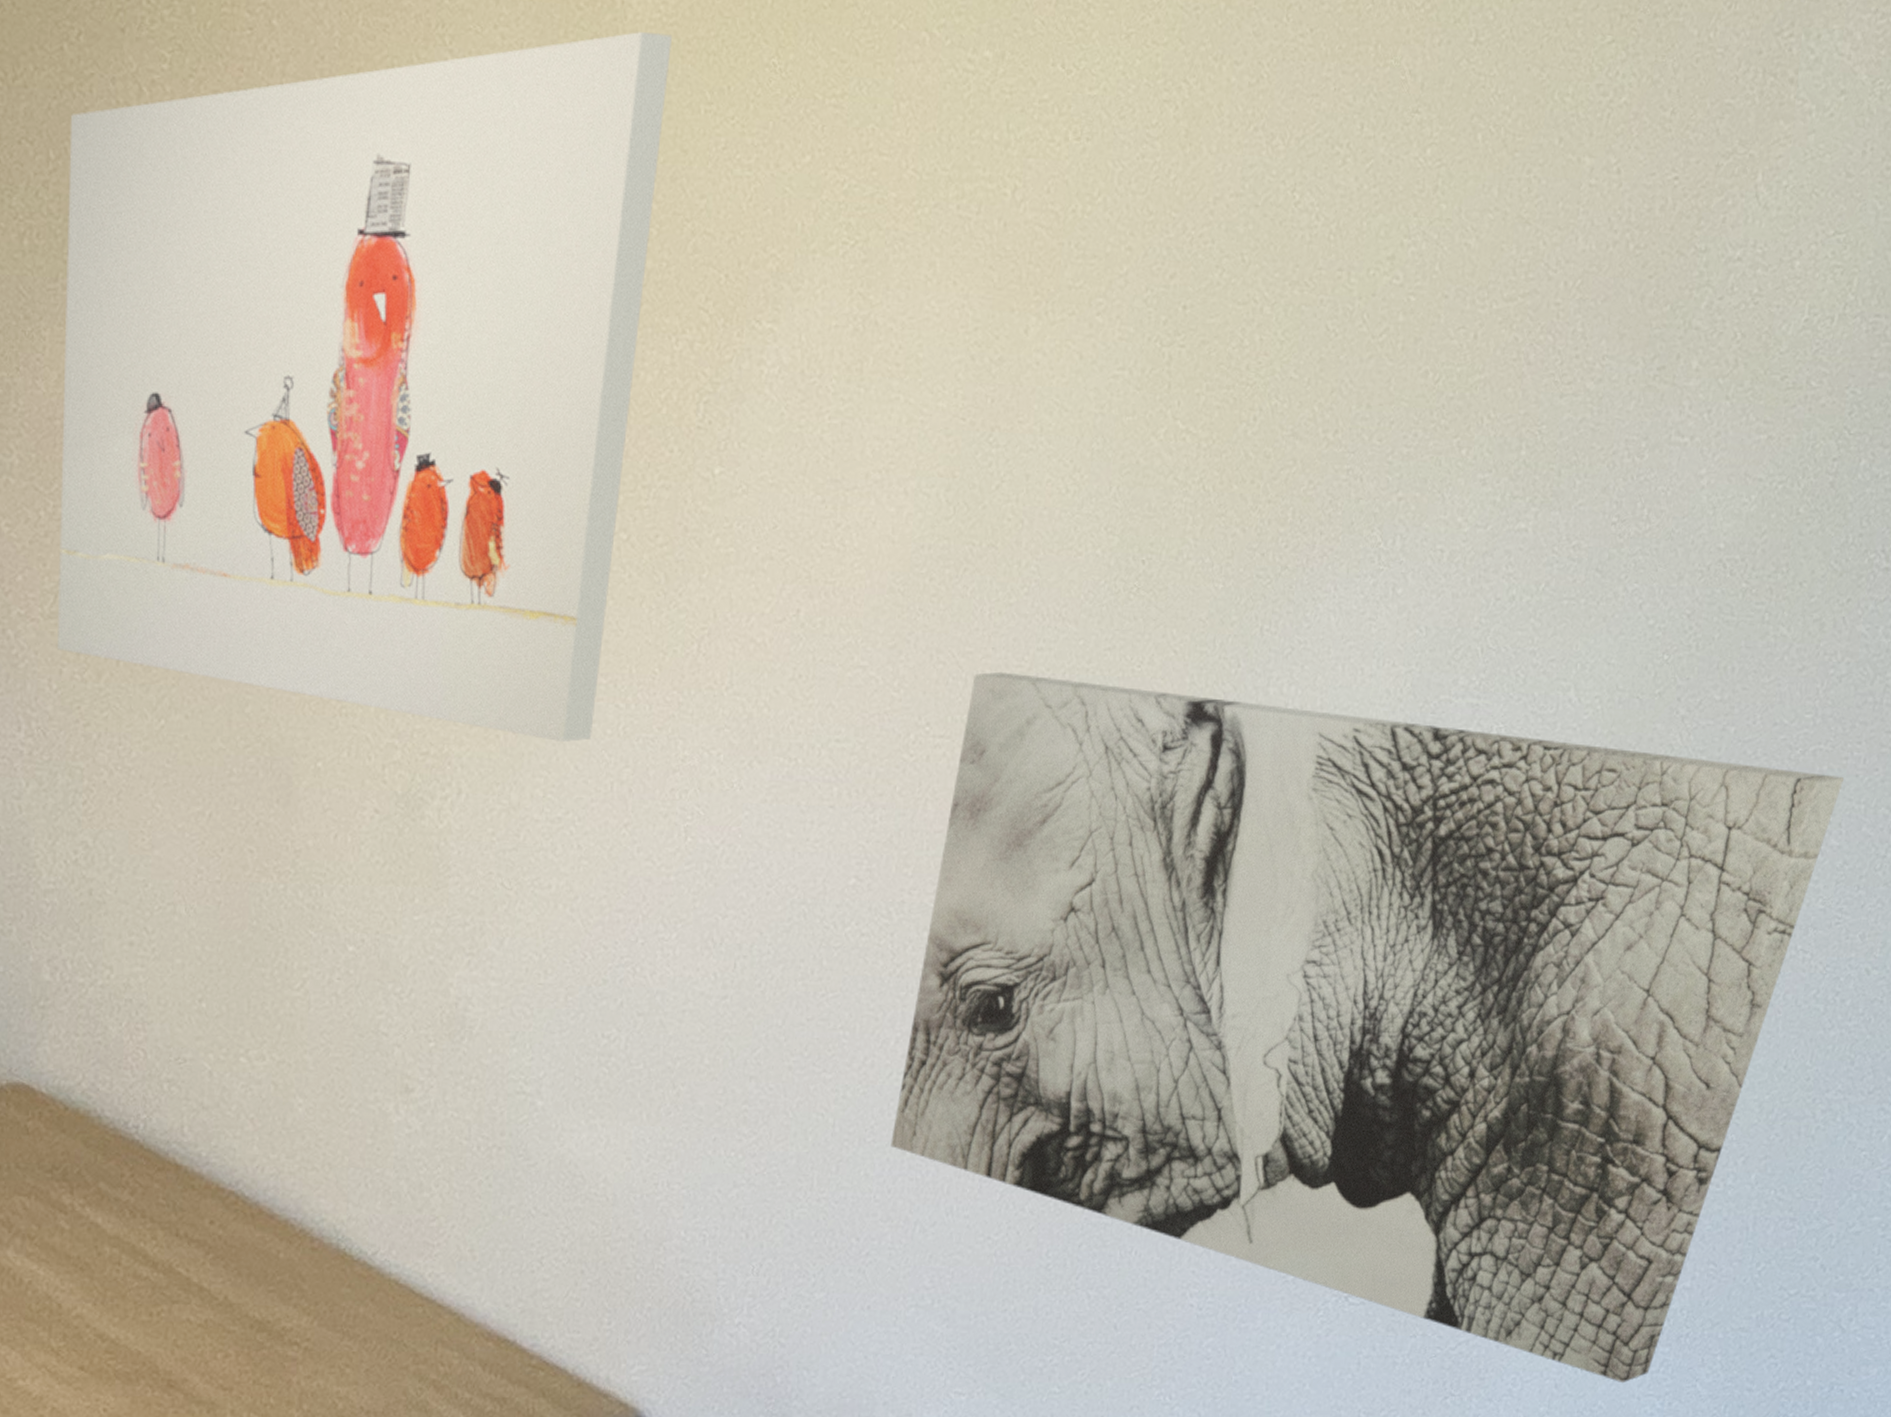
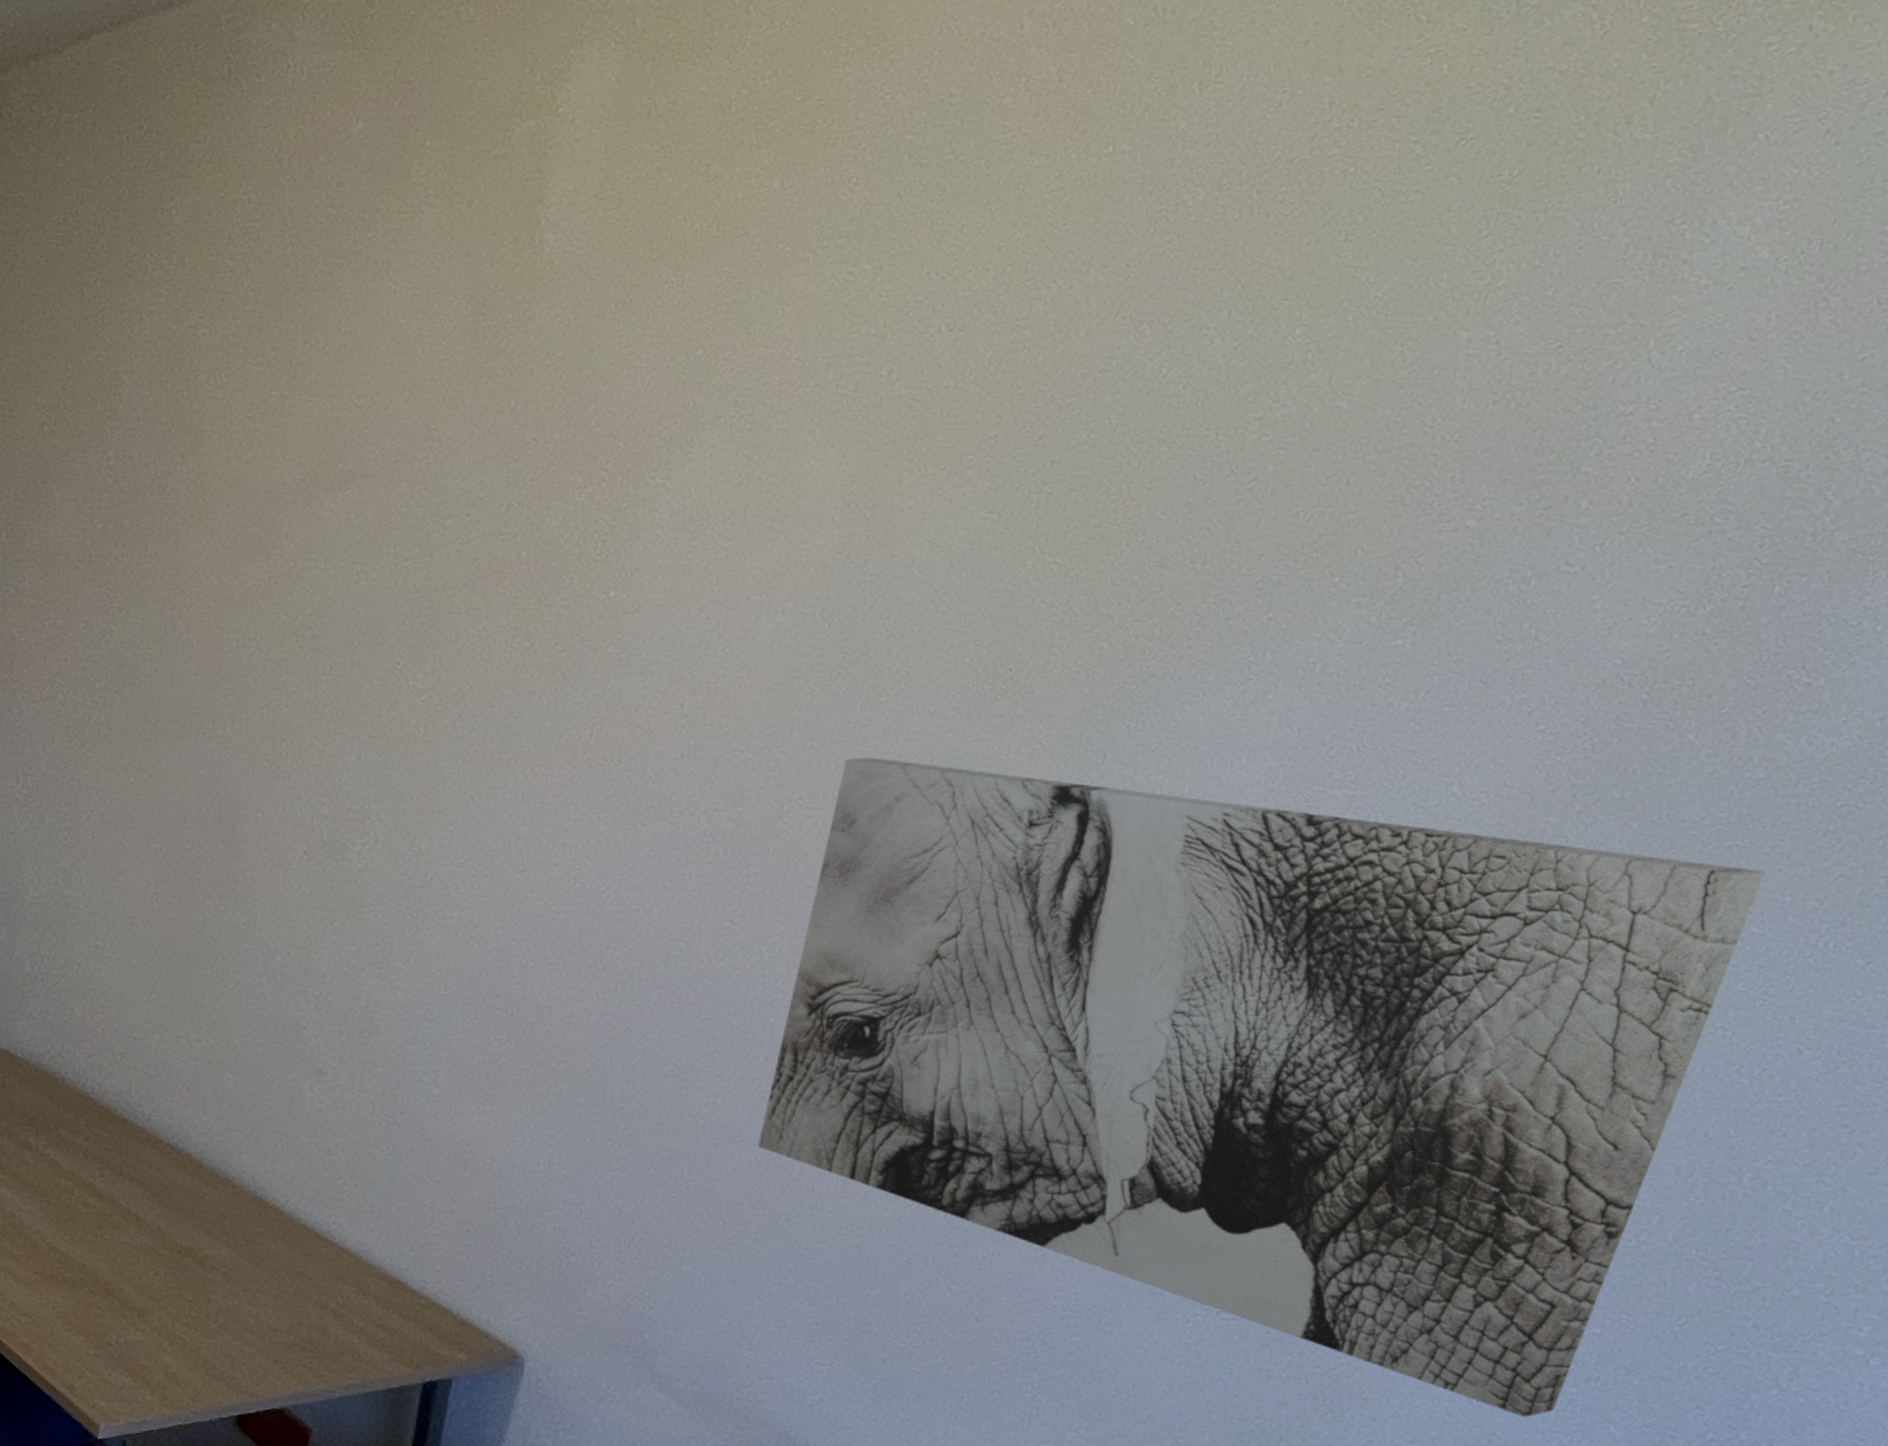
wall art: present [57,32,672,742] -> none [51,262,583,804]

